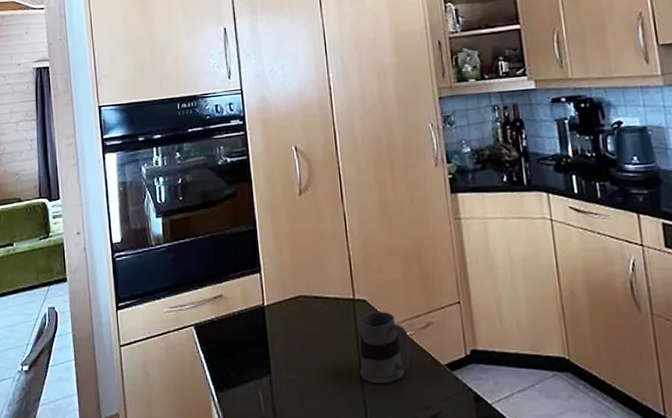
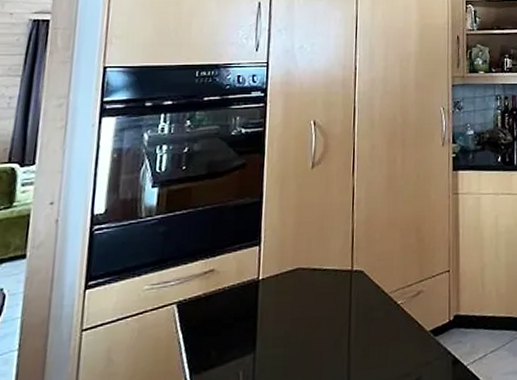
mug: present [359,311,410,384] -> none [348,281,400,354]

